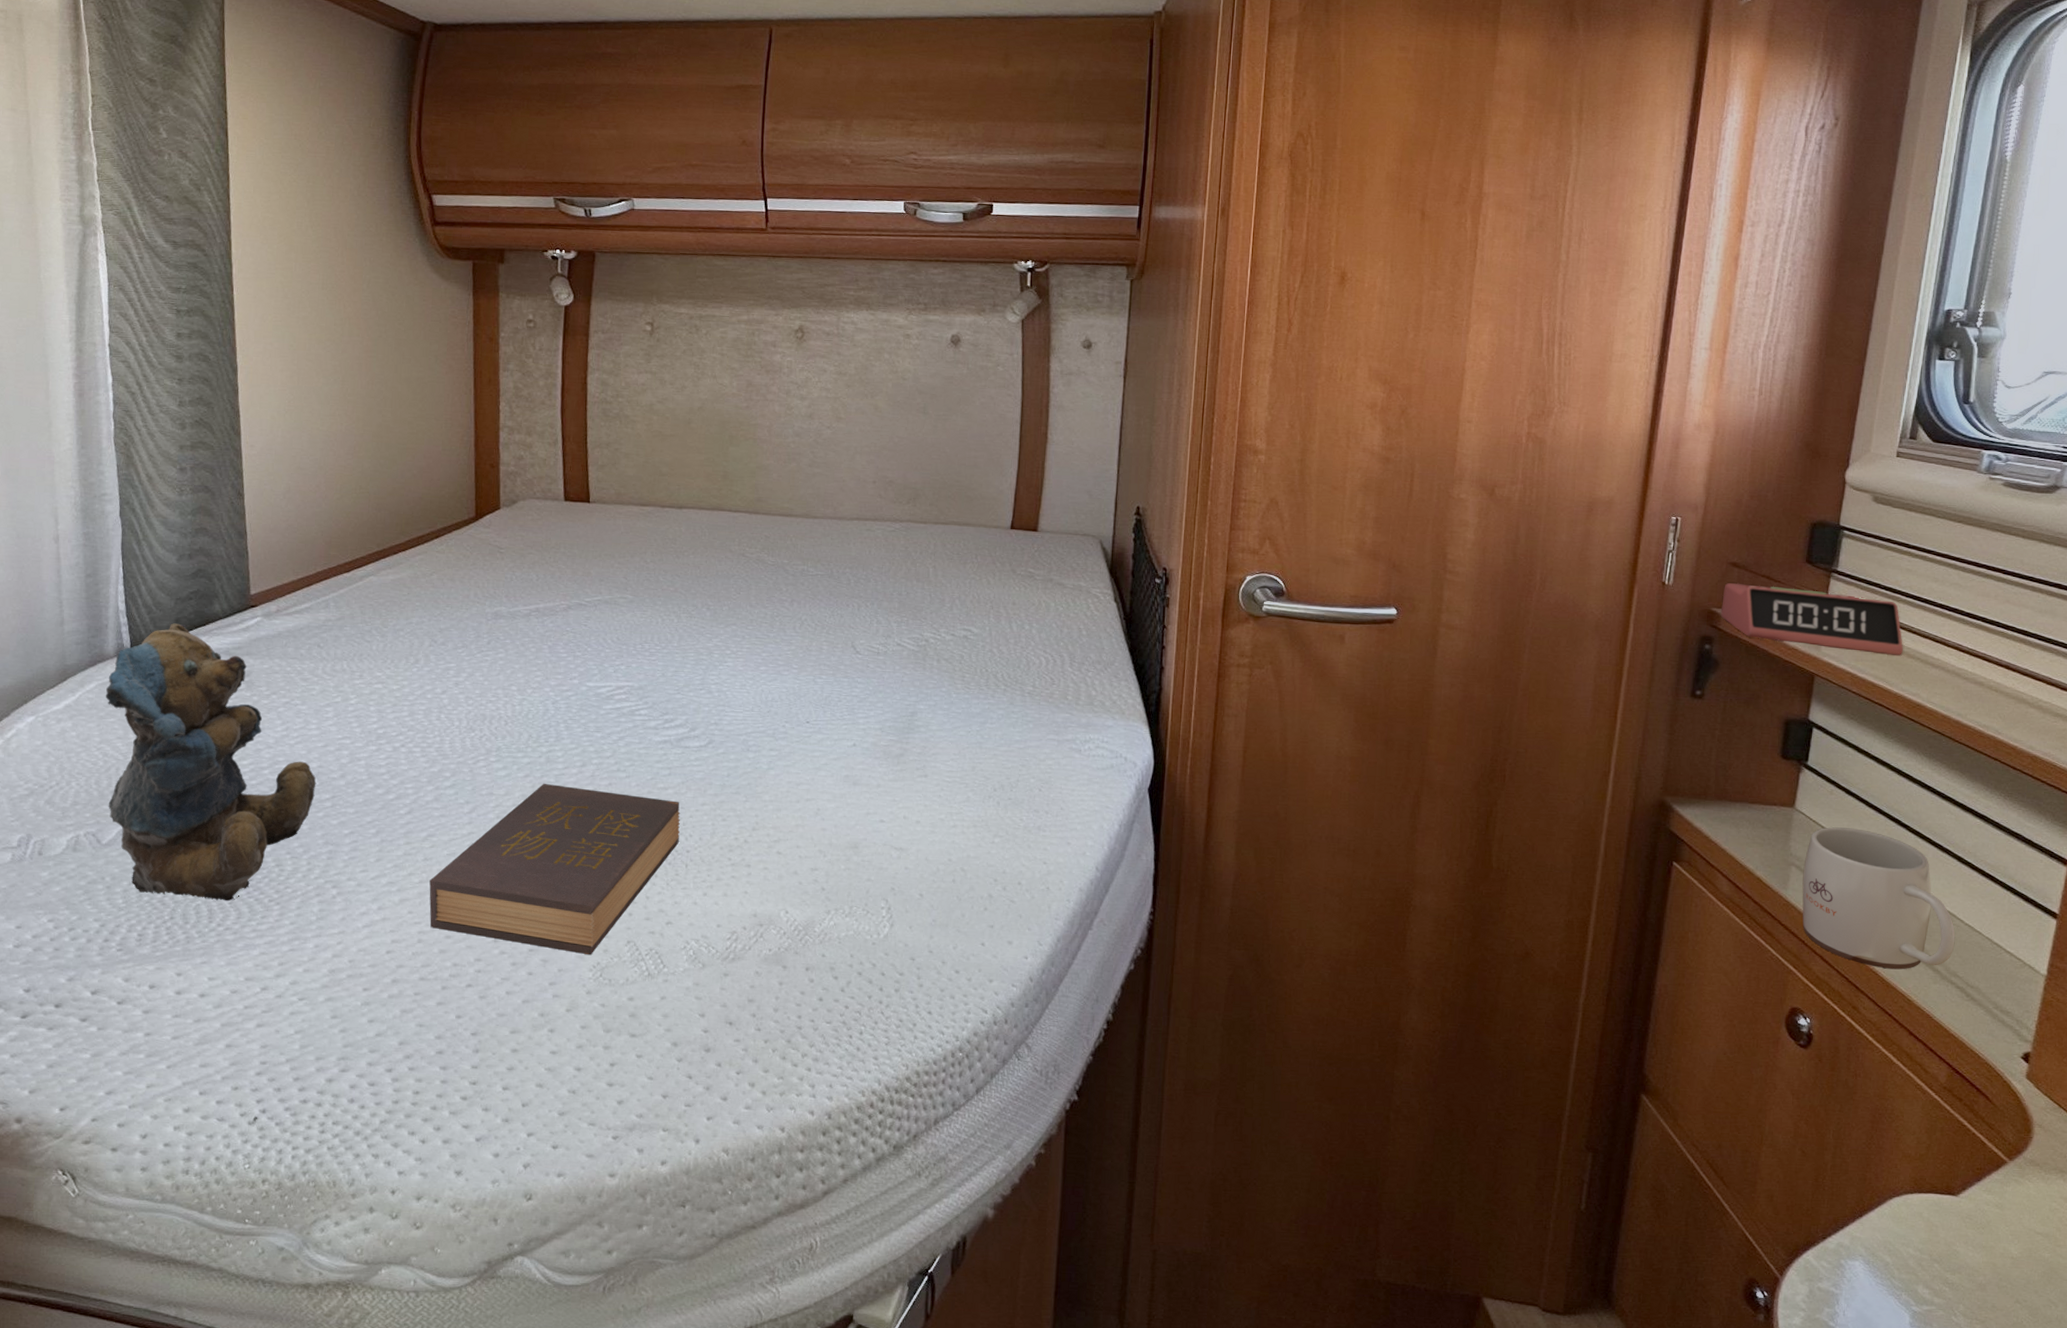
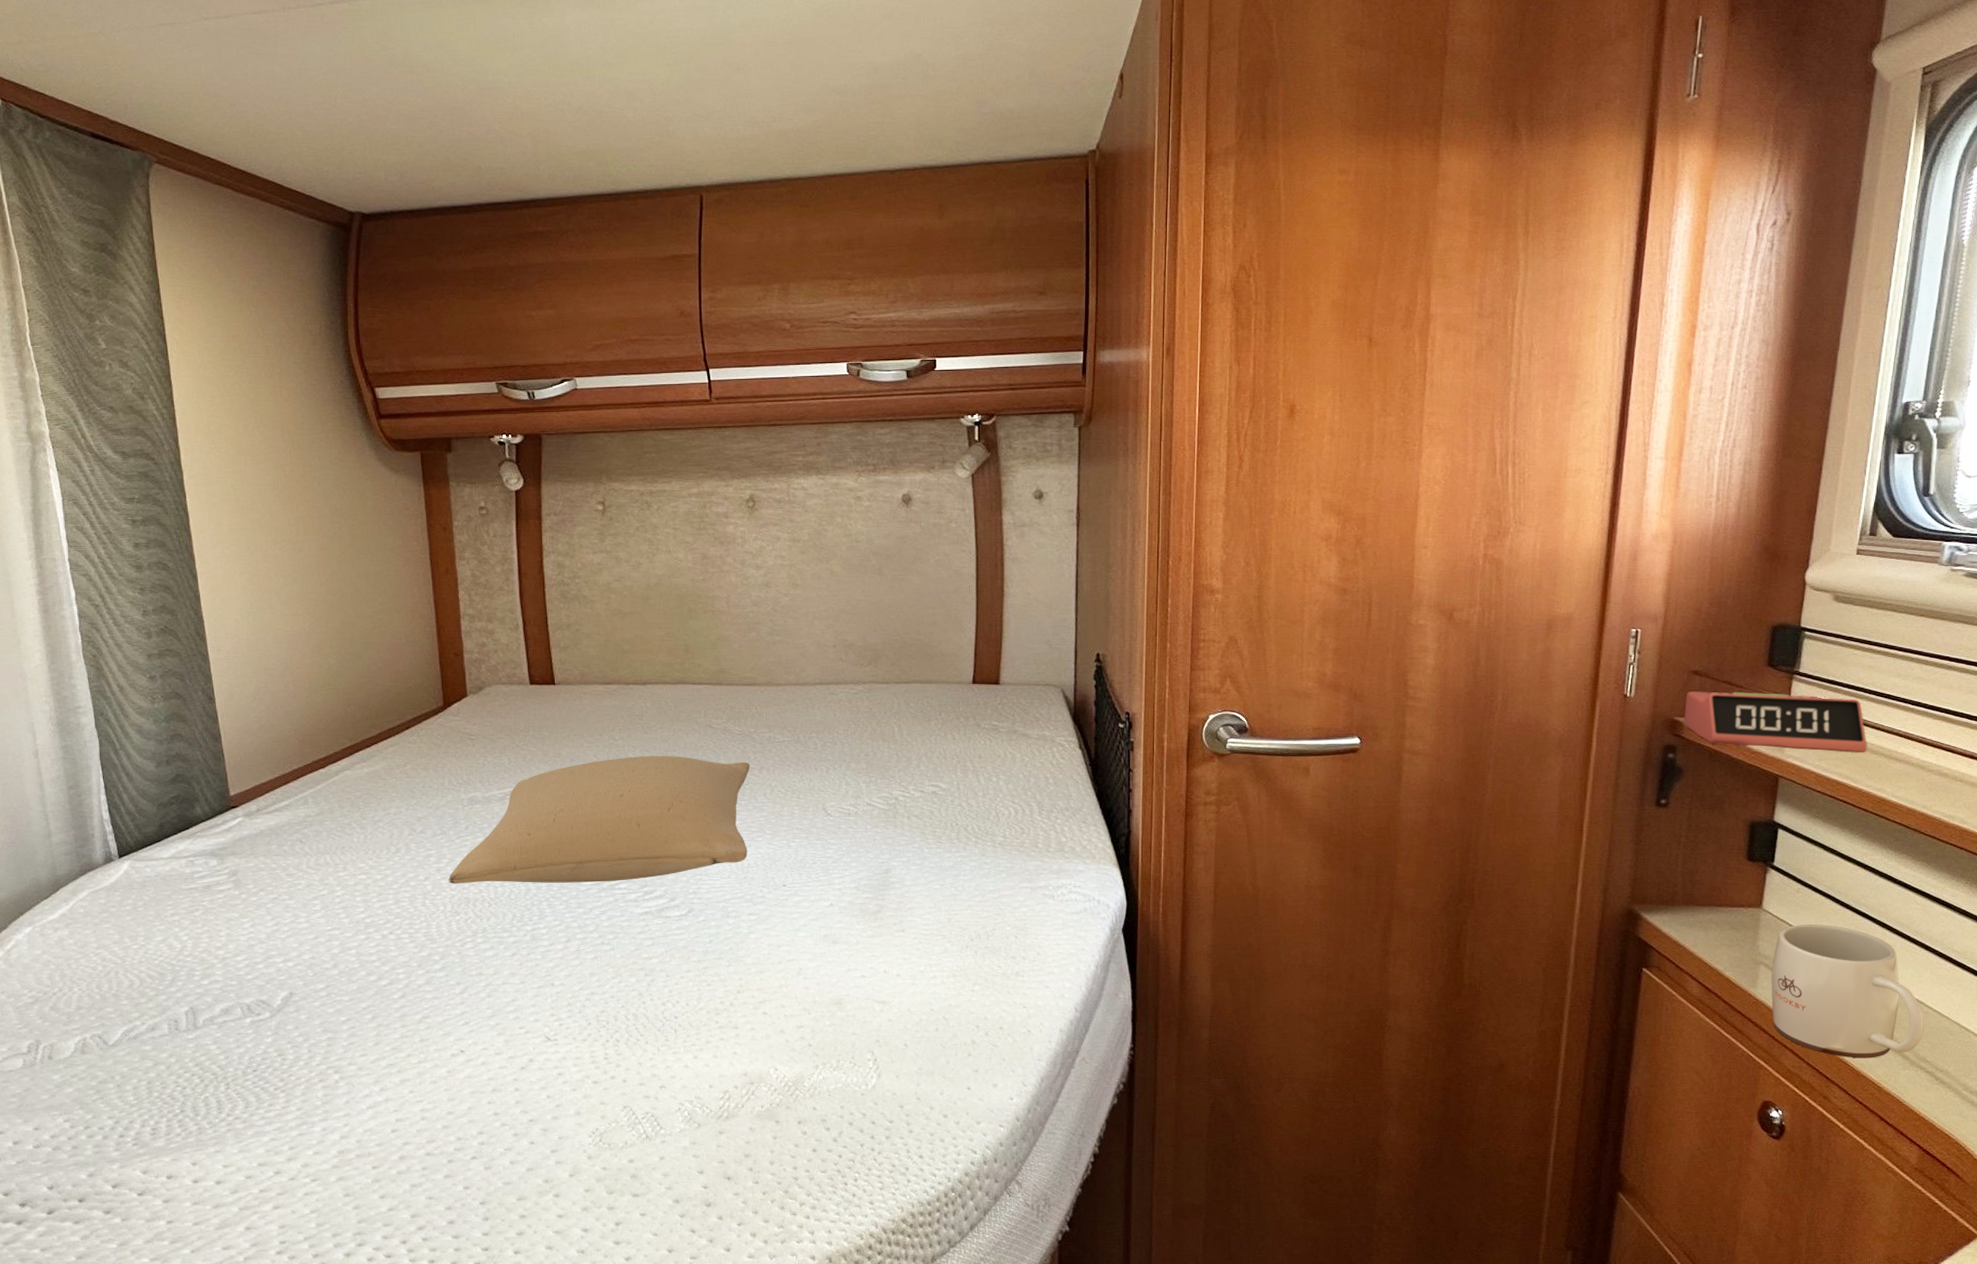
teddy bear: present [105,623,316,901] -> none [98,828,310,1091]
hardback book: present [429,783,680,955] -> none [428,960,667,1122]
pillow: none [466,580,781,707] -> present [448,755,750,884]

